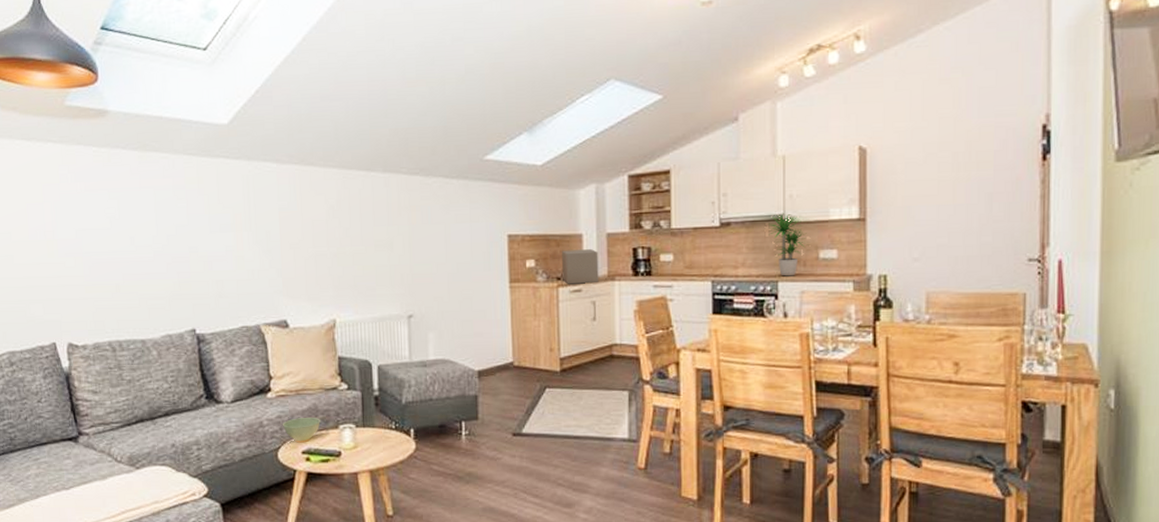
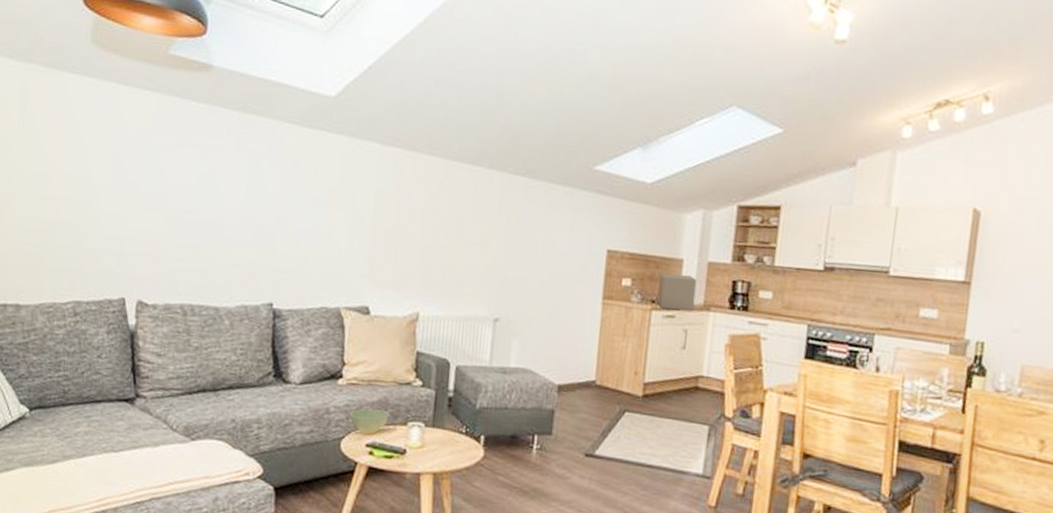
potted plant: present [768,213,809,277] -> none [871,266,911,331]

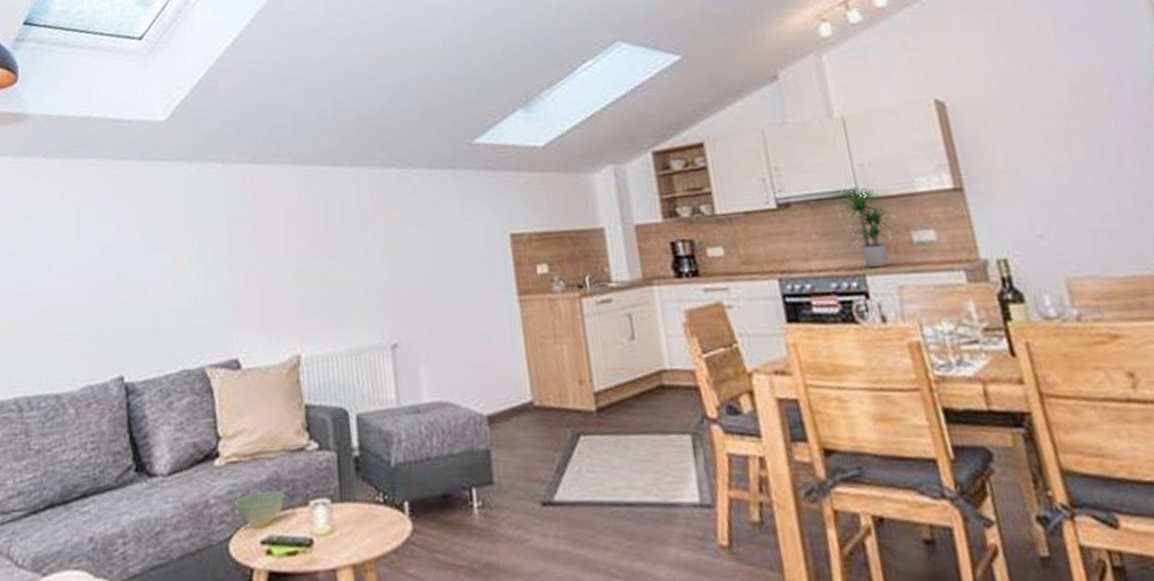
decorative box: present [657,273,697,312] -> none [579,246,633,293]
potted plant: none [871,266,911,331] -> present [839,187,897,268]

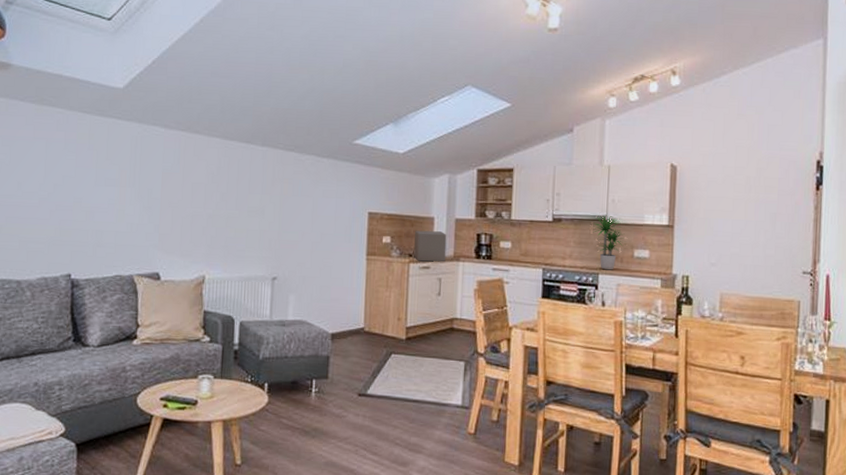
bowl: present [235,491,285,529] -> none [145,366,181,390]
decorative box: none [579,246,633,293] -> present [414,230,447,262]

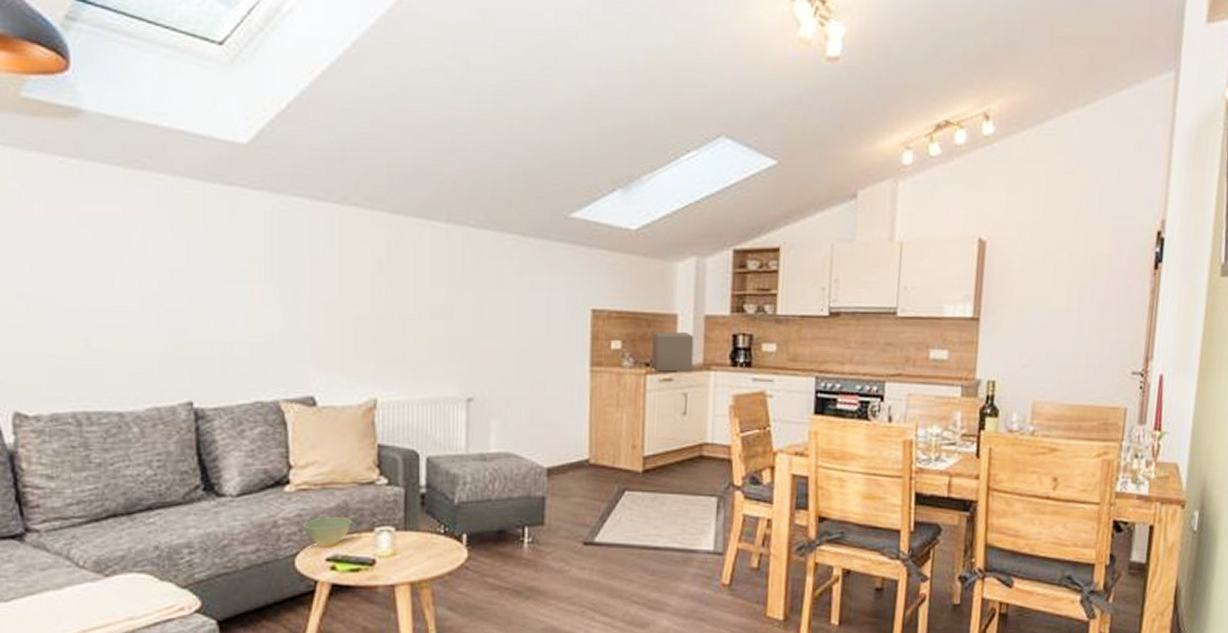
bowl: none [145,366,181,390] -> present [303,517,351,548]
potted plant: present [593,215,627,270] -> none [879,306,921,377]

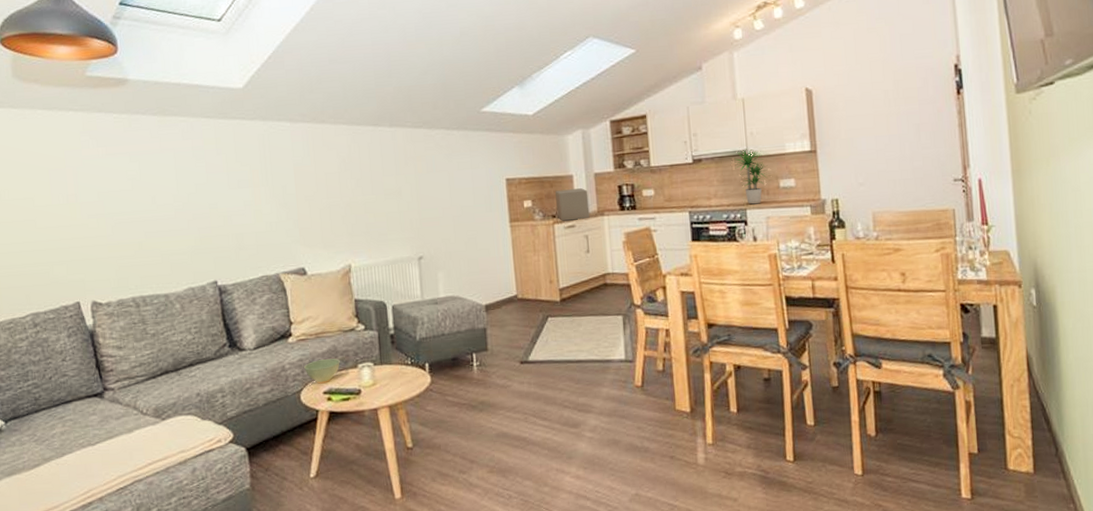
potted plant: none [879,306,921,377] -> present [734,149,771,205]

